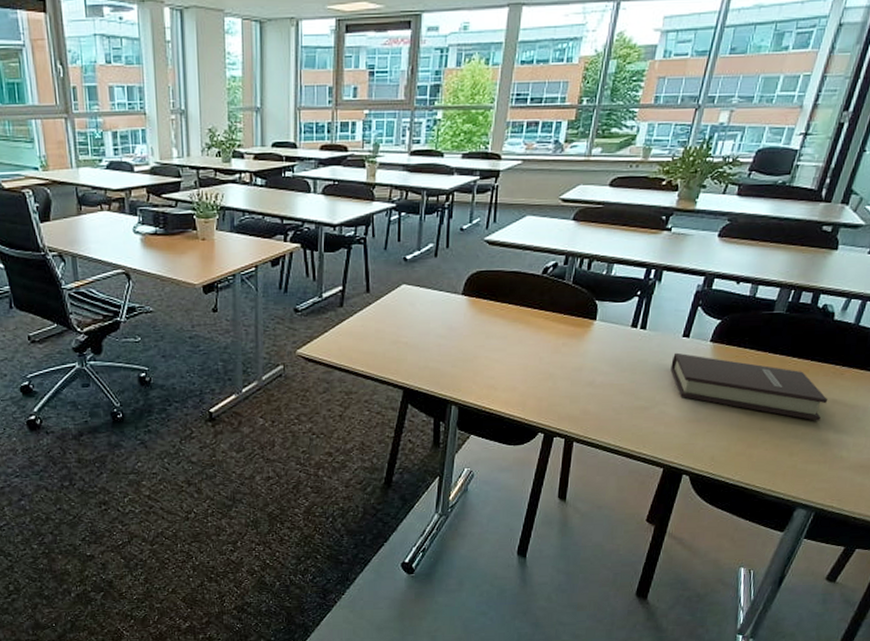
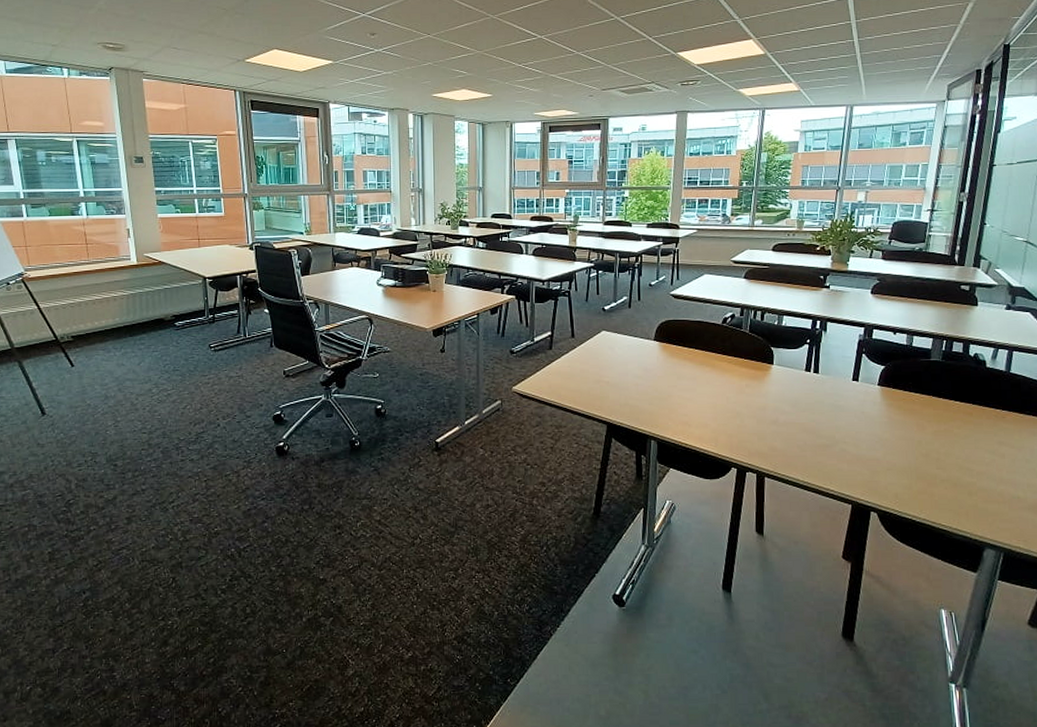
book: present [670,352,828,421] -> none [845,395,996,462]

